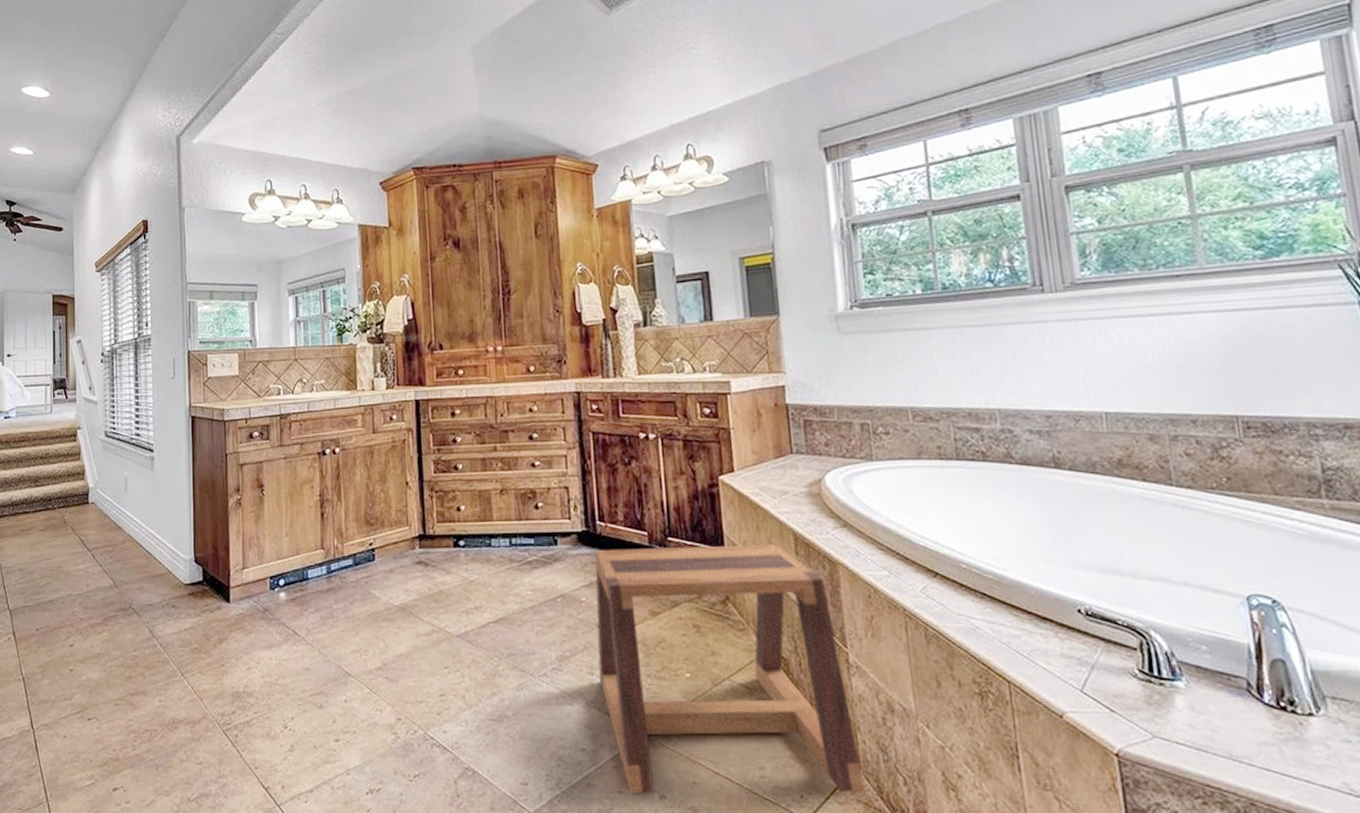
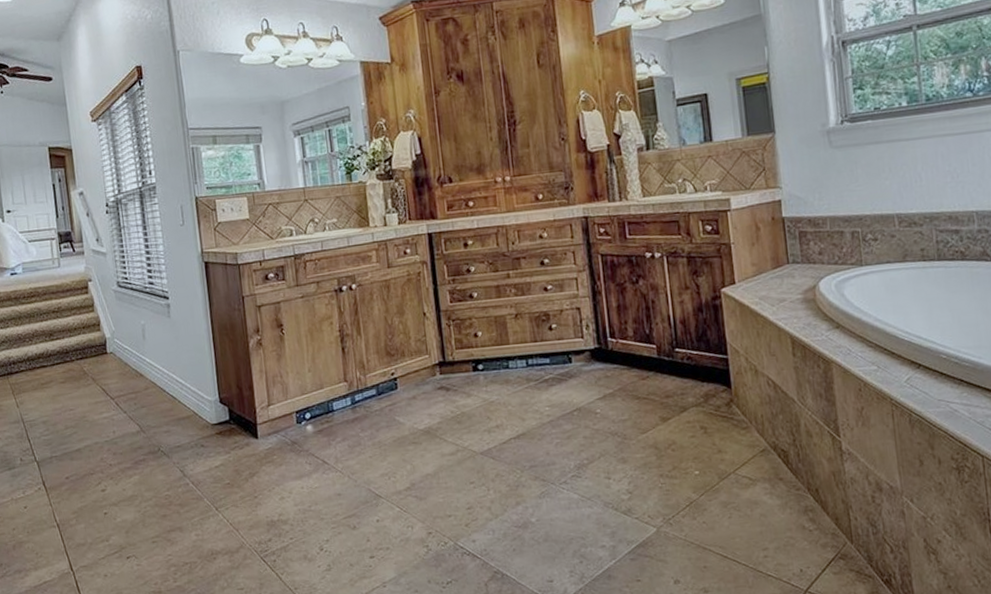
stool: present [594,543,866,794] -> none [607,347,858,581]

